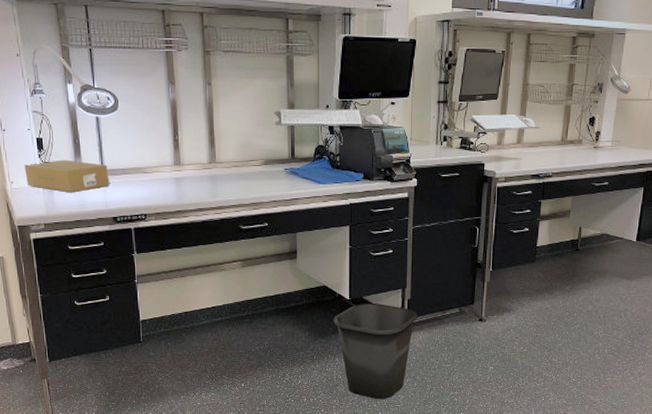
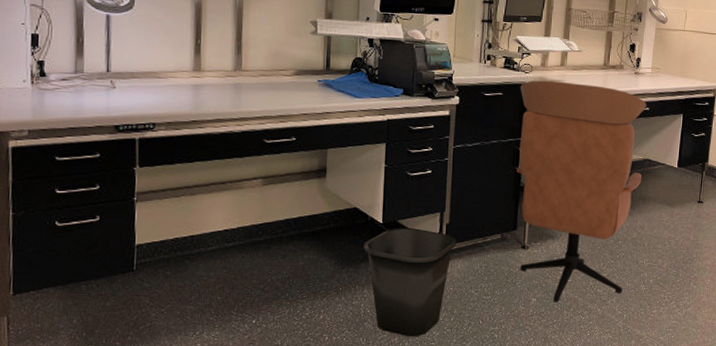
box: present [24,160,110,193] -> none [11,59,115,97]
office chair: none [473,159,605,370] -> present [516,80,646,302]

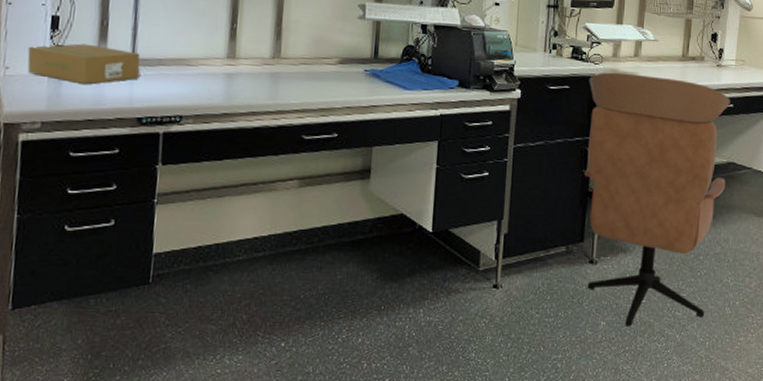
box: none [11,59,115,97] -> present [27,43,140,85]
waste bin: present [363,227,456,337] -> none [410,237,515,366]

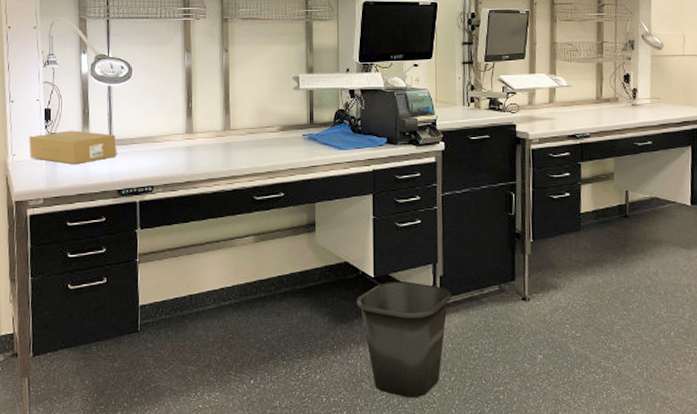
waste bin: none [410,237,515,366] -> present [356,280,452,398]
office chair: present [584,72,730,327] -> none [507,119,651,359]

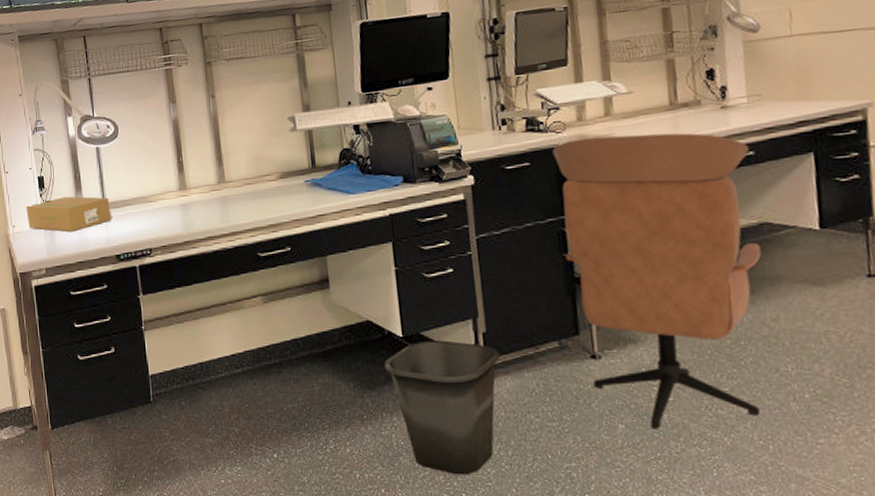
office chair: none [507,119,651,359] -> present [552,132,762,429]

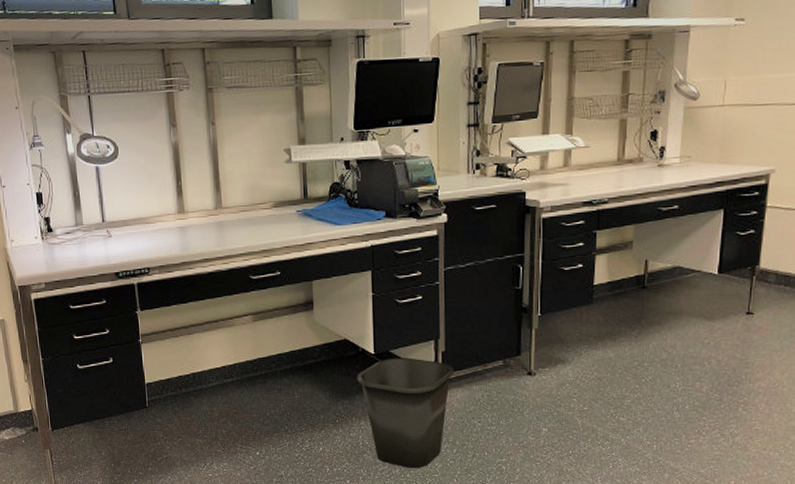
box: present [26,196,112,232] -> none [24,213,111,249]
office chair: present [552,132,762,429] -> none [516,184,674,432]

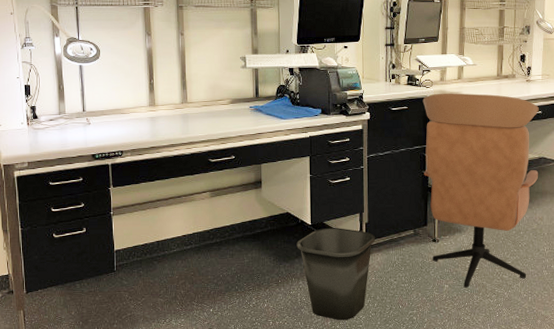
office chair: none [516,184,674,432] -> present [422,93,539,288]

